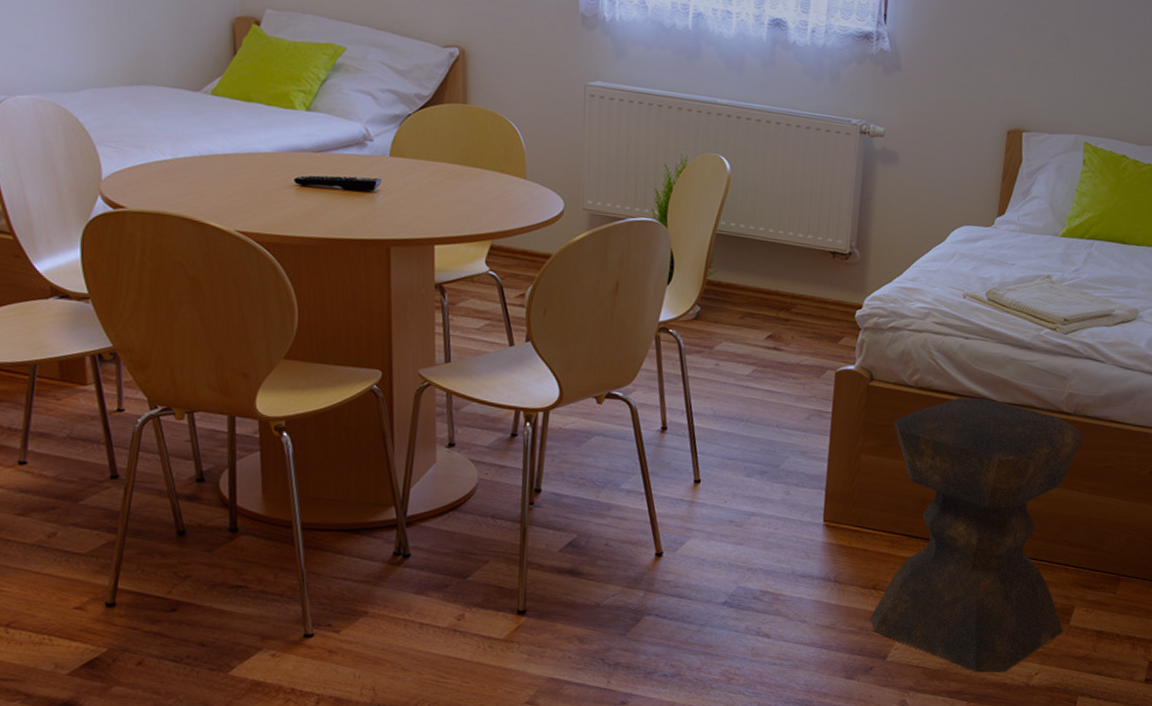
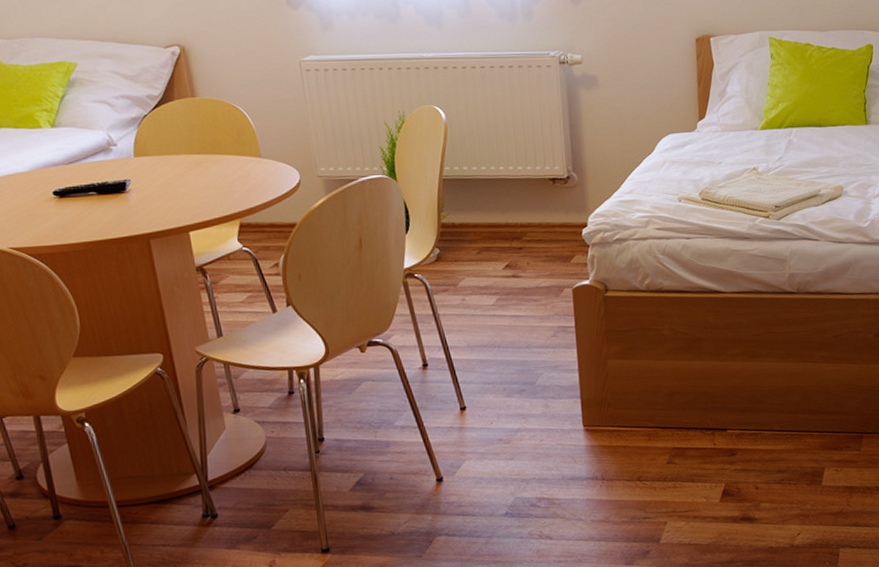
stool: present [870,397,1085,673] -> none [633,290,817,542]

